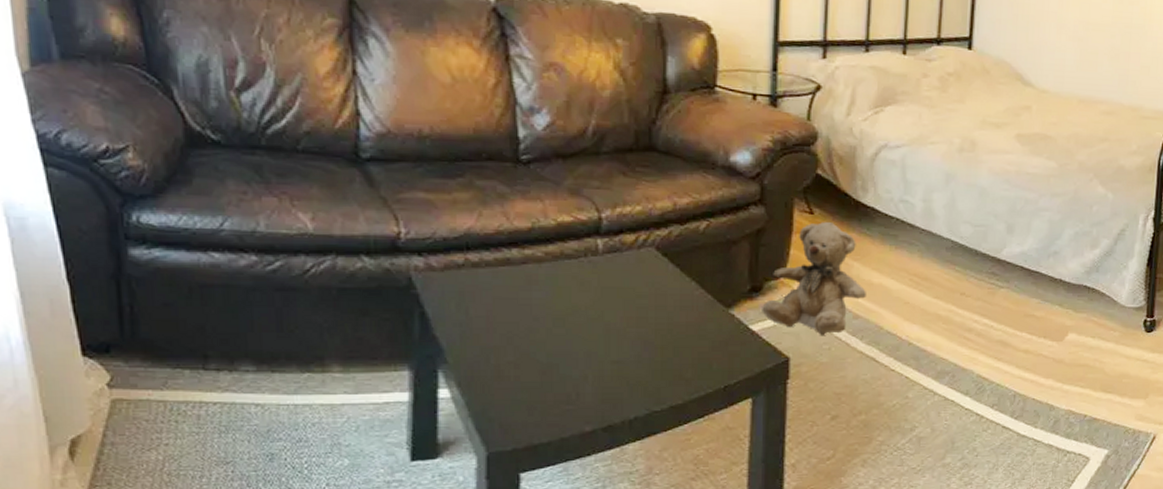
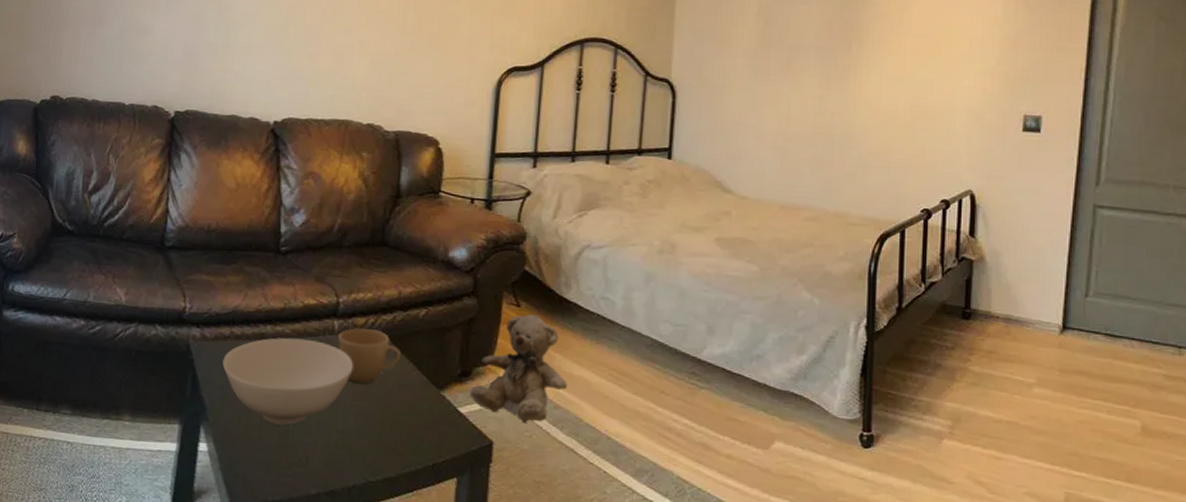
bowl: none [458,261,625,361] -> present [222,337,353,425]
cup: none [604,246,681,308] -> present [337,328,402,384]

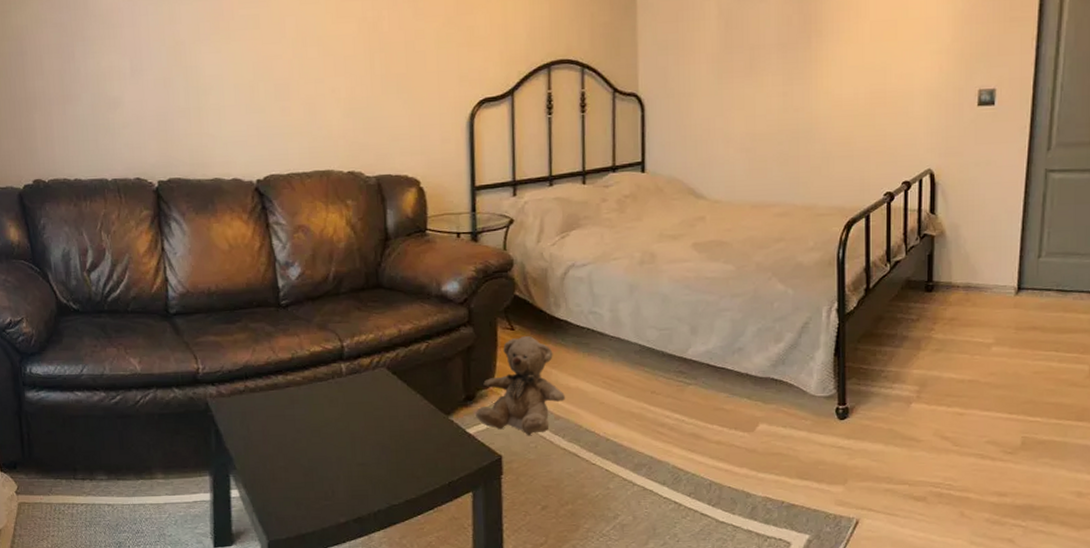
bowl: present [222,337,353,425] -> none [241,384,365,465]
cup: present [337,328,402,384] -> none [347,367,408,419]

